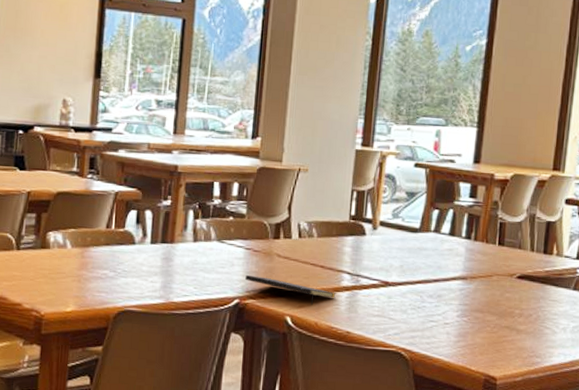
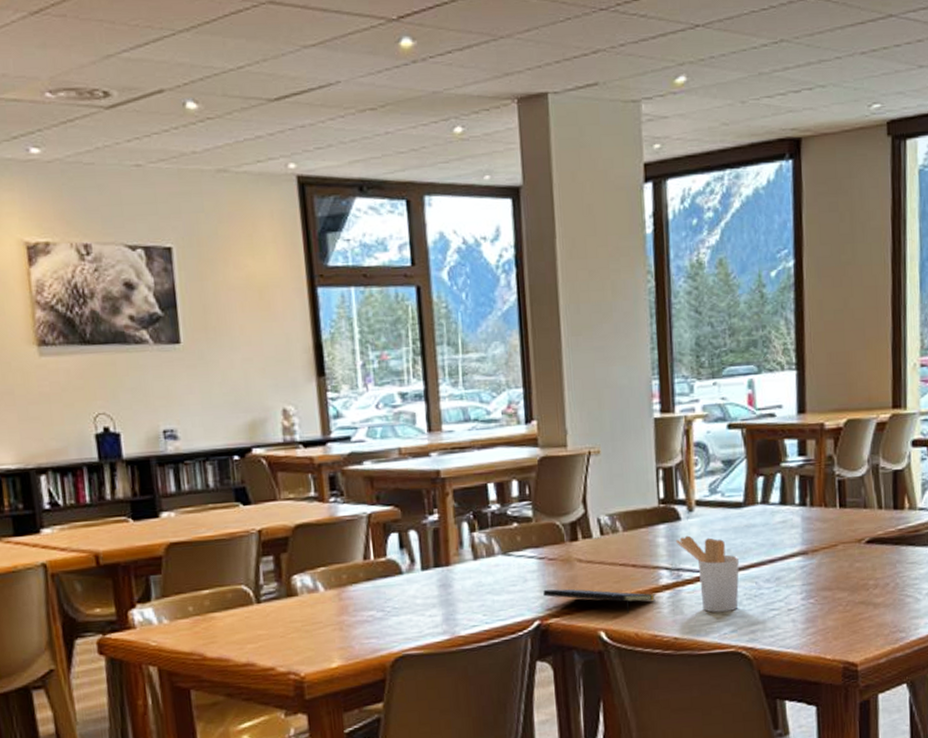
utensil holder: none [359,249,409,317] -> present [675,535,739,613]

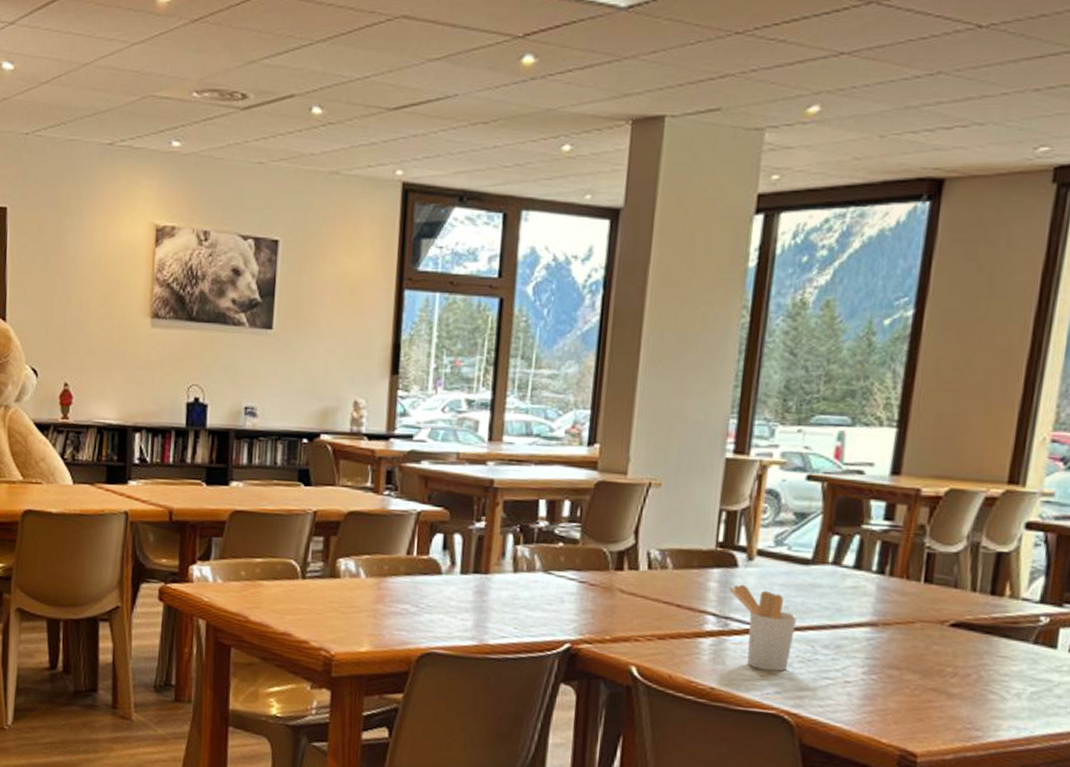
notepad: present [543,589,656,613] -> none [578,613,697,653]

